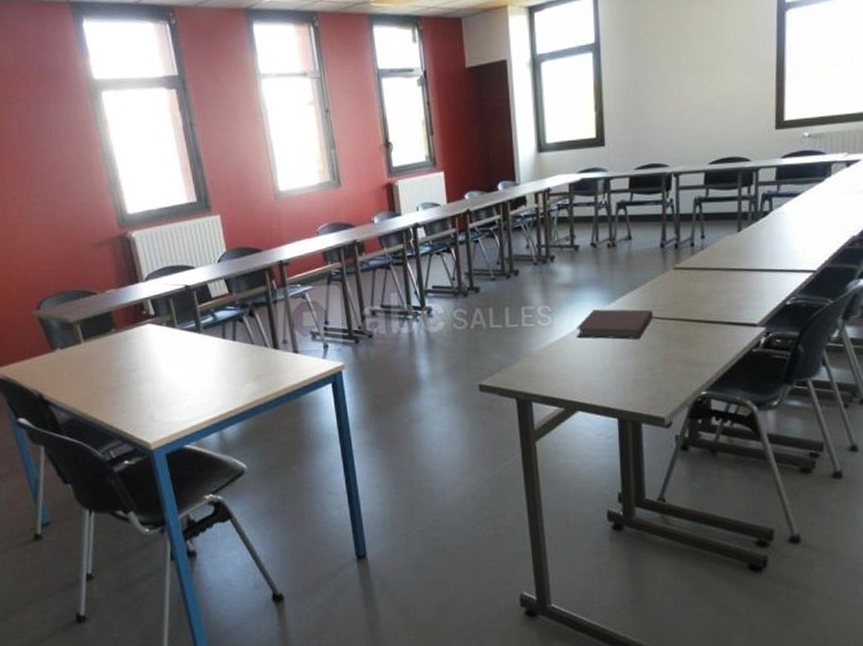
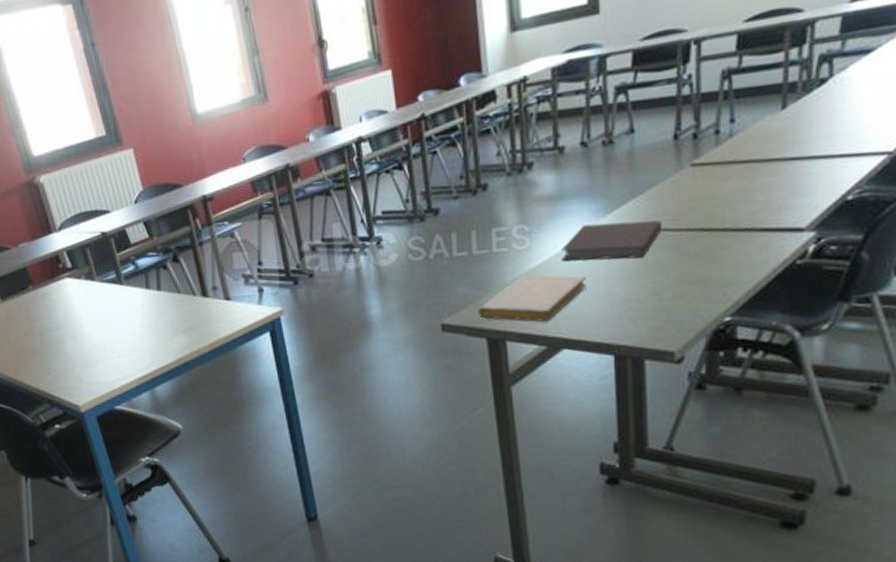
notebook: none [509,347,596,387] -> present [478,274,587,322]

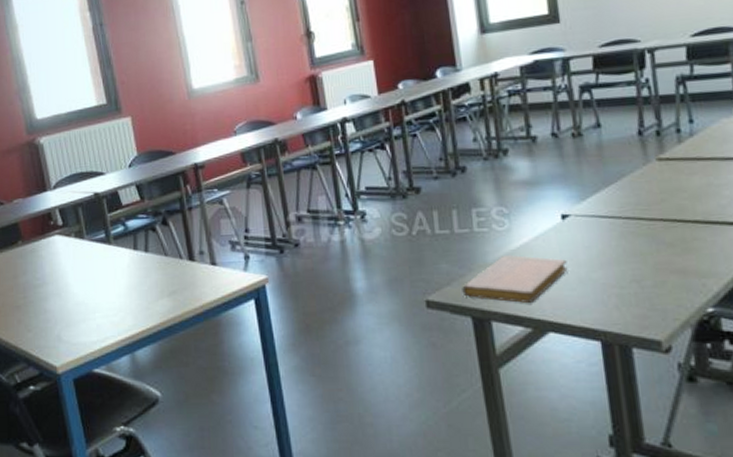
notebook: present [560,220,661,262] -> none [539,208,636,245]

